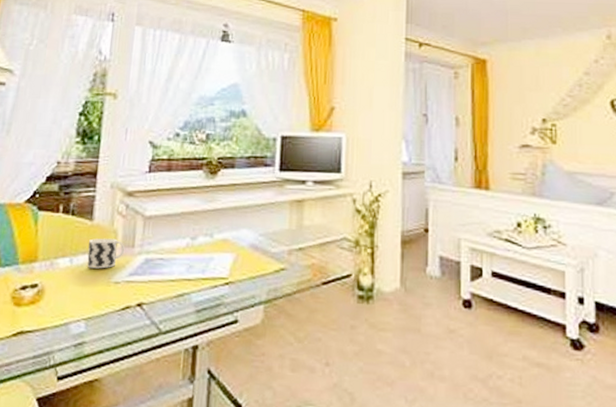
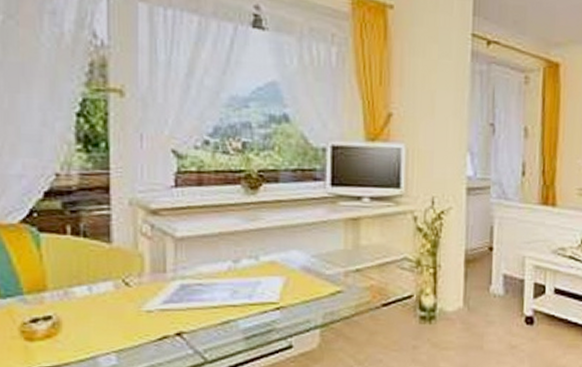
cup: present [87,238,125,269] -> none [110,263,155,297]

